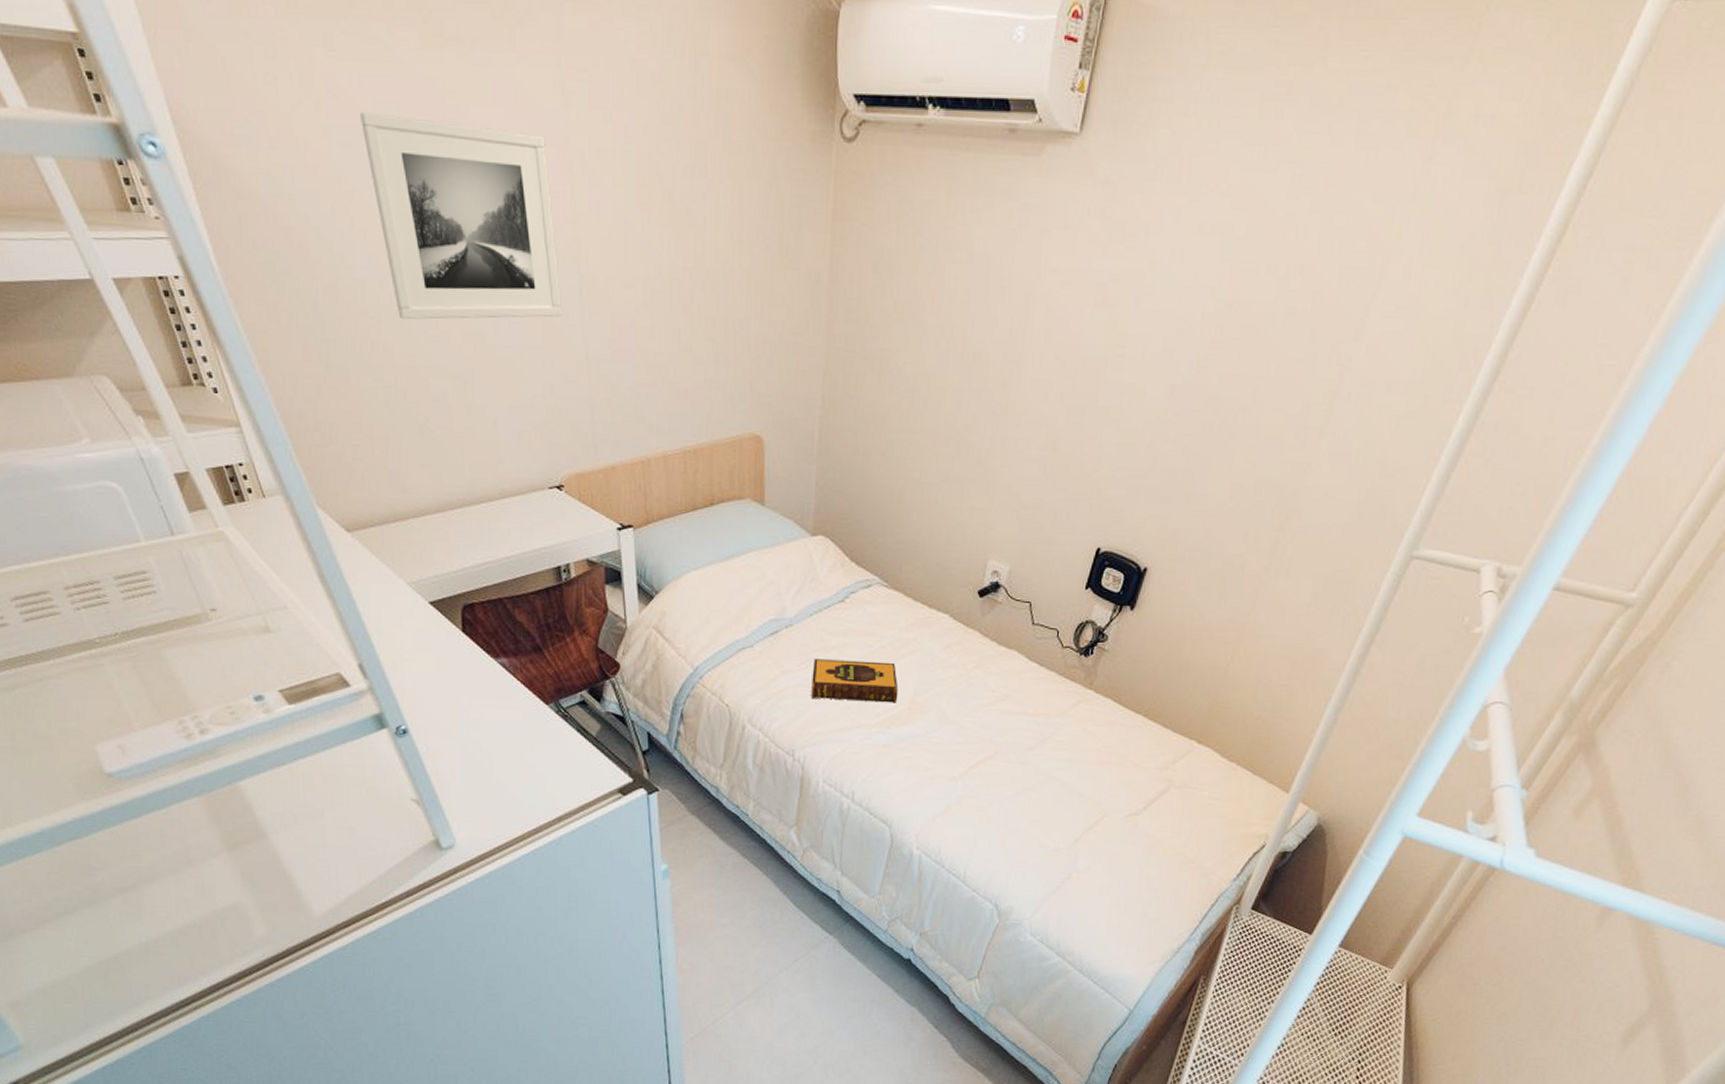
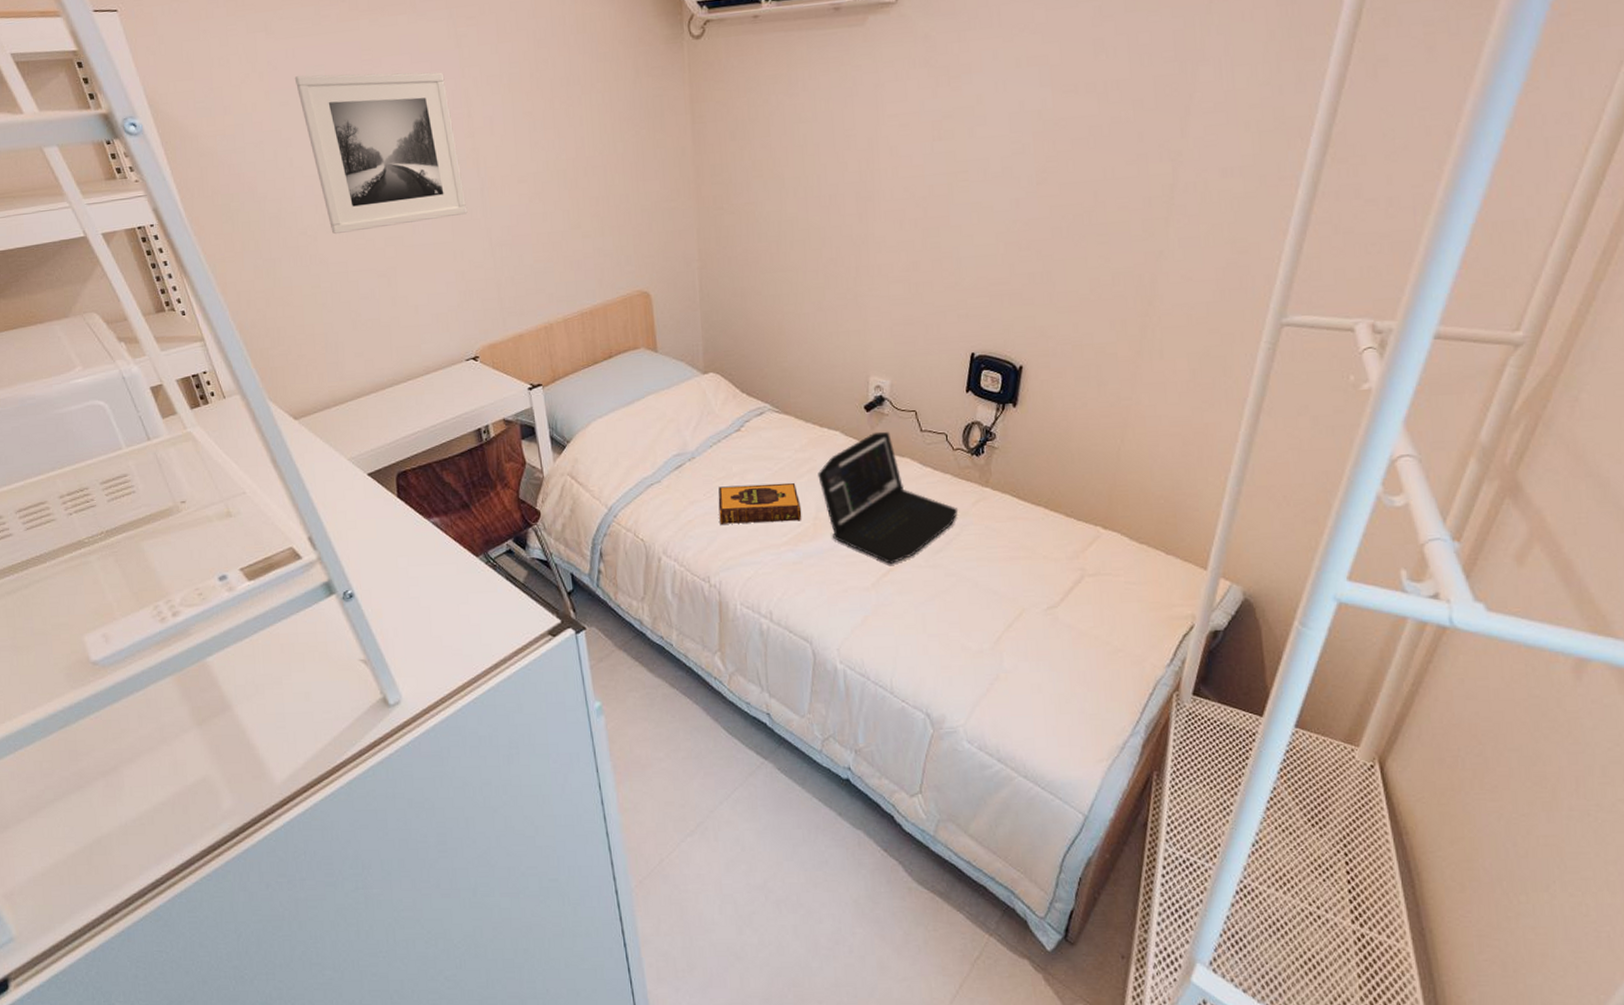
laptop: none [920,619,1058,756] -> present [817,431,959,564]

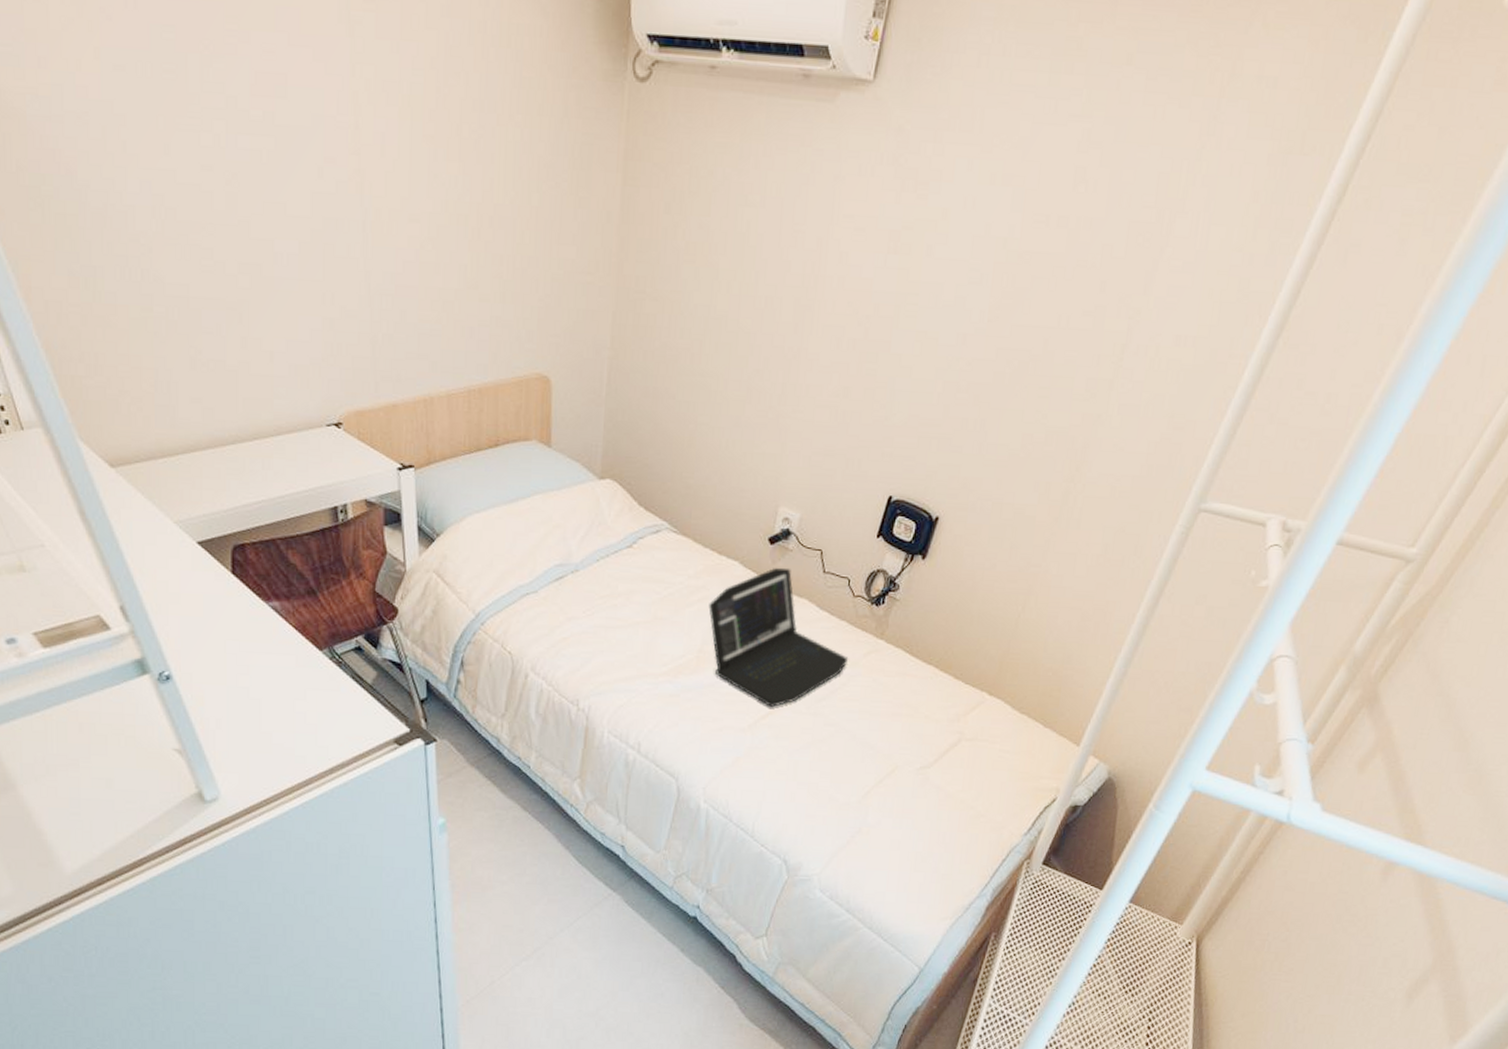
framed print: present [294,72,468,235] -> none [134,34,344,250]
hardback book: present [718,482,802,526] -> none [597,605,687,652]

